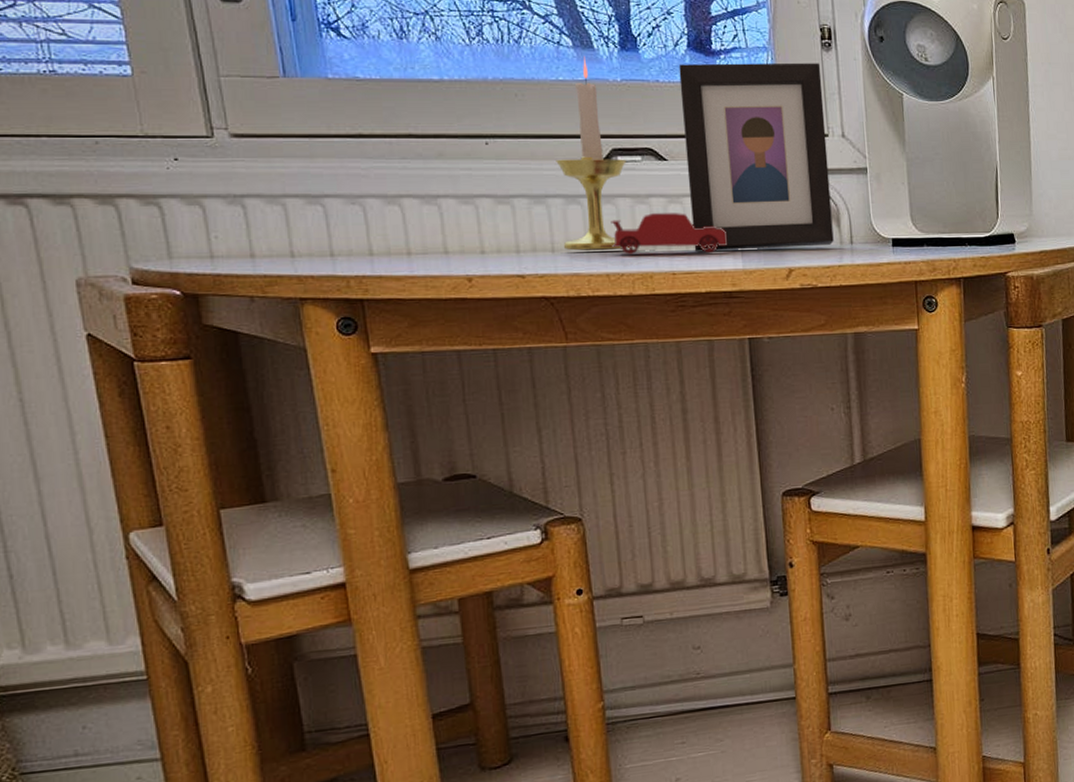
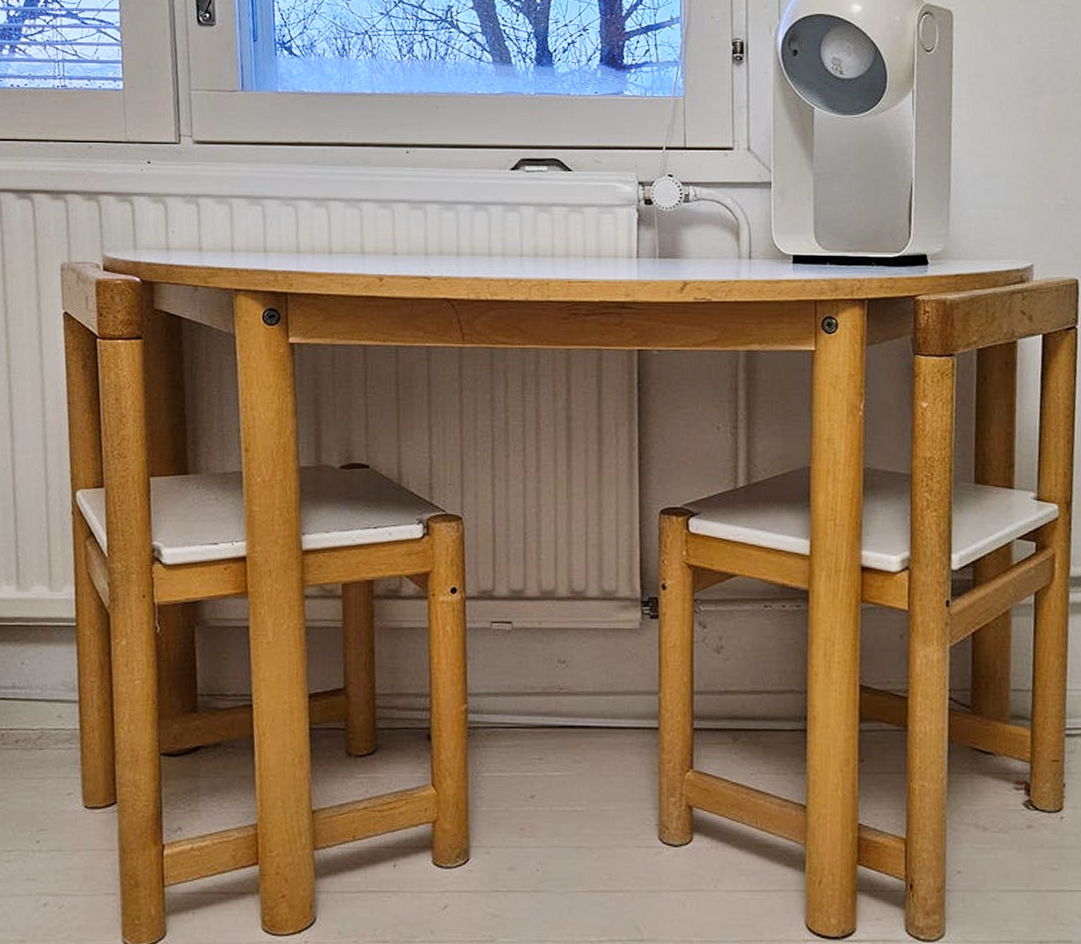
candlestick: present [556,57,629,251] -> none [467,71,533,256]
toy car: present [610,212,727,255] -> none [513,221,623,263]
picture frame: present [678,62,834,251] -> none [590,76,732,261]

